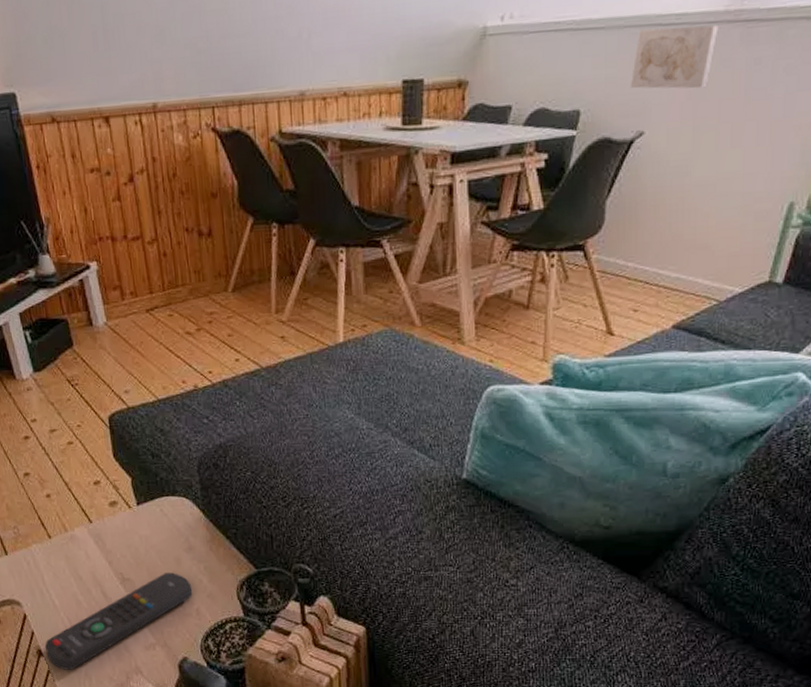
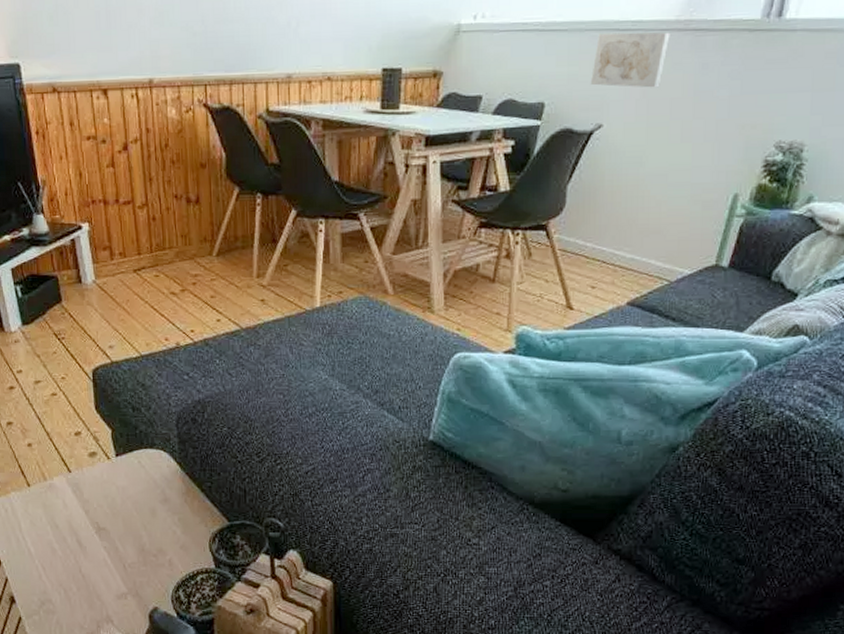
remote control: present [45,573,193,670] -> none [18,523,166,617]

